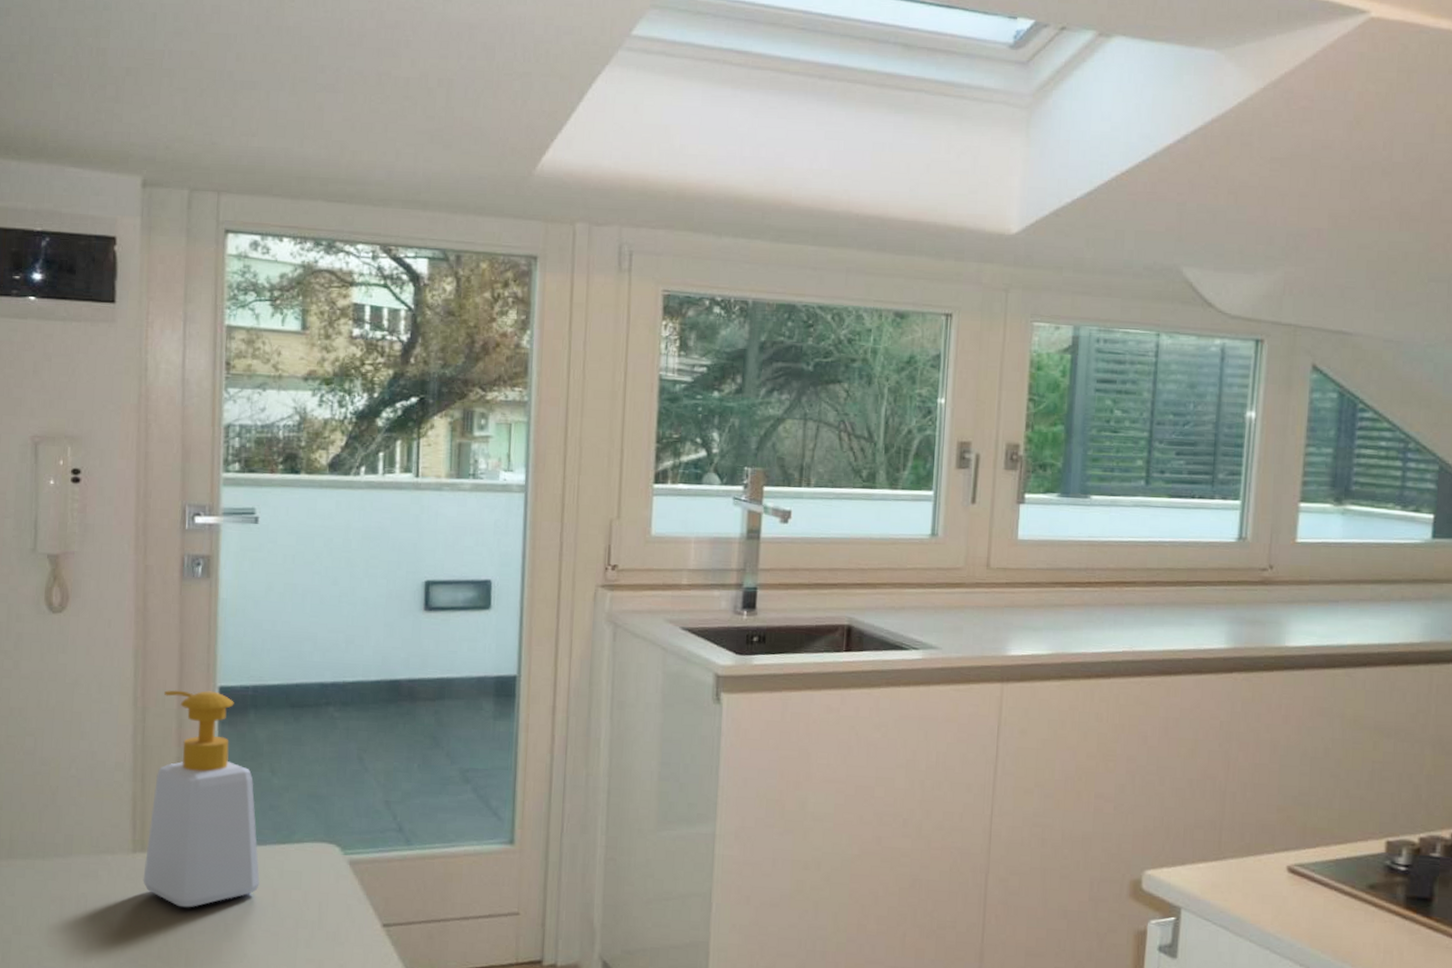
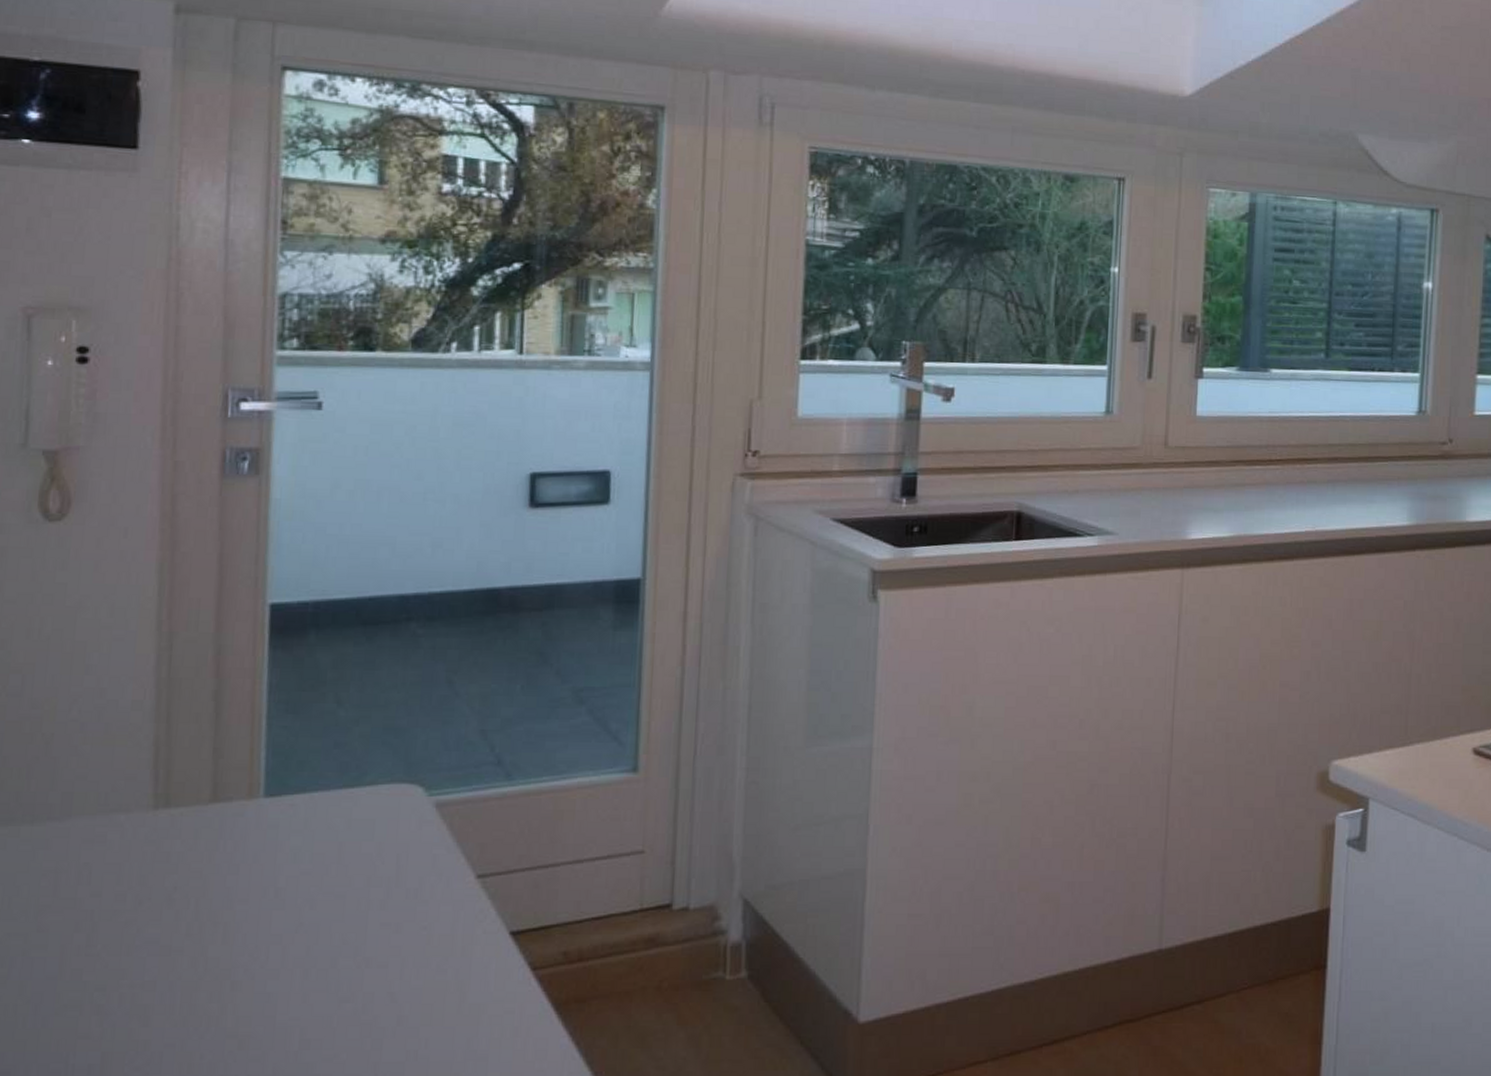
soap bottle: present [143,690,260,908] -> none [167,609,321,872]

